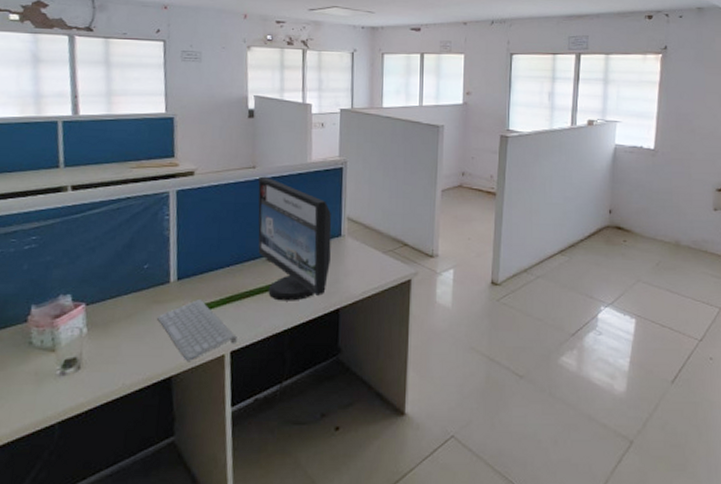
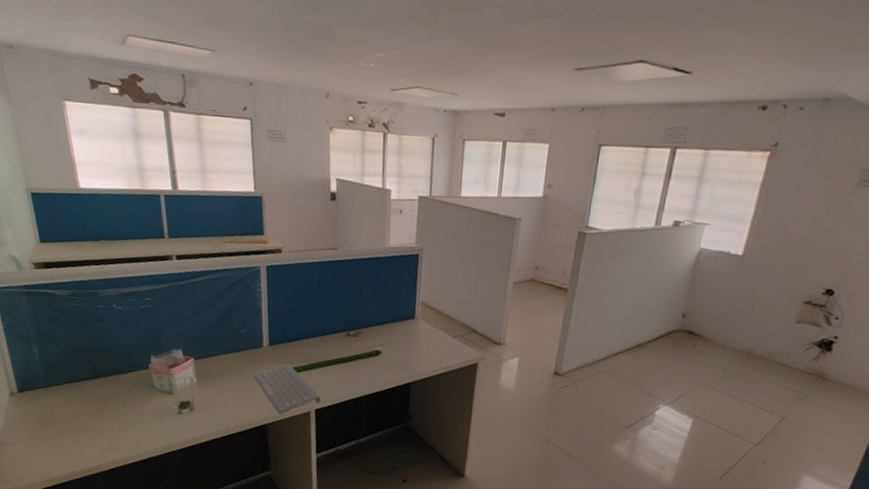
computer monitor: present [258,176,332,301] -> none [339,257,407,373]

